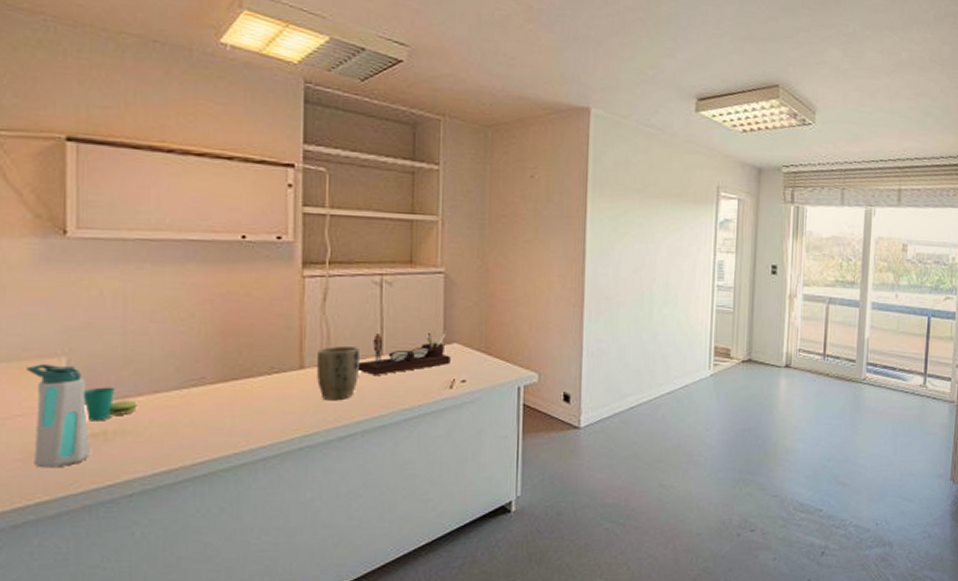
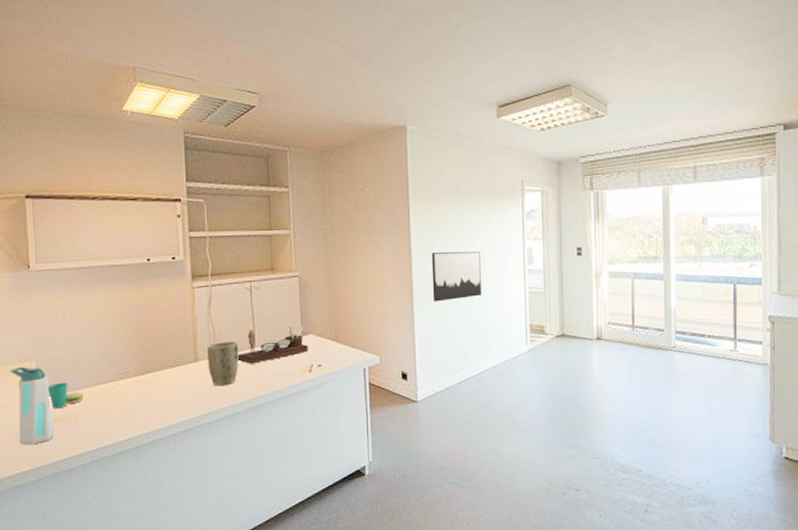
wall art: none [606,258,665,315] -> present [431,251,481,302]

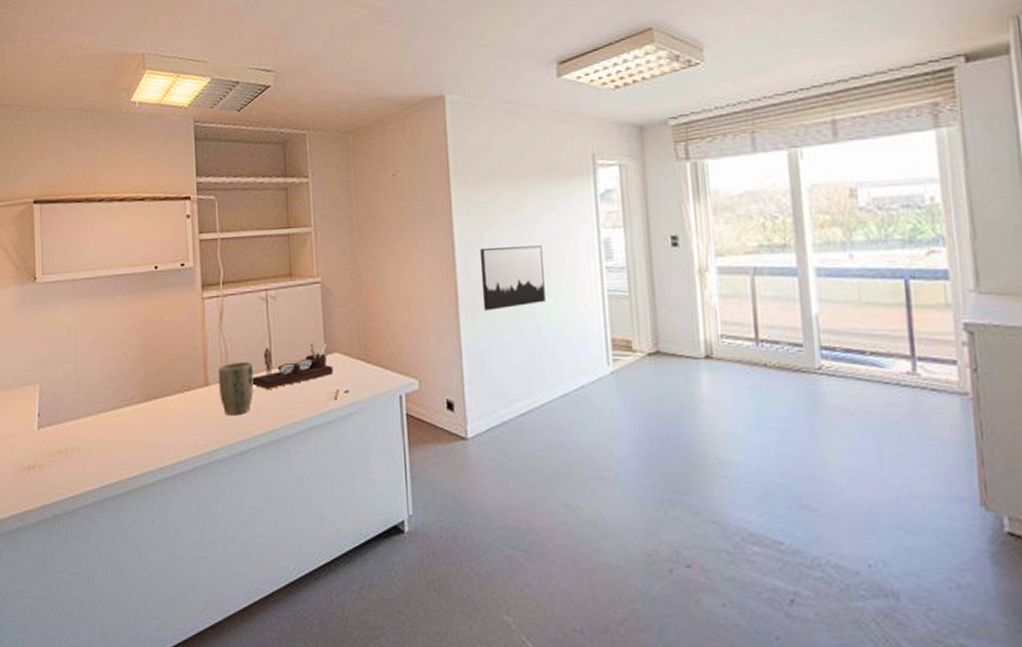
water bottle: present [10,367,55,446] -> none [14,391,57,481]
cup: present [47,382,84,409] -> none [51,409,87,440]

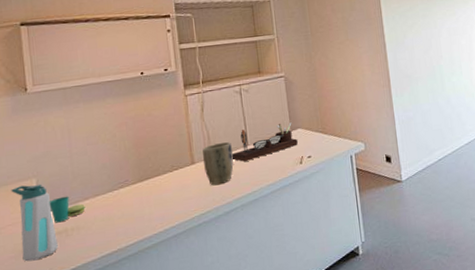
water bottle: none [14,391,57,481] -> present [11,185,58,262]
cup: none [51,409,87,440] -> present [49,196,85,223]
wall art: present [479,245,546,311] -> none [404,40,452,89]

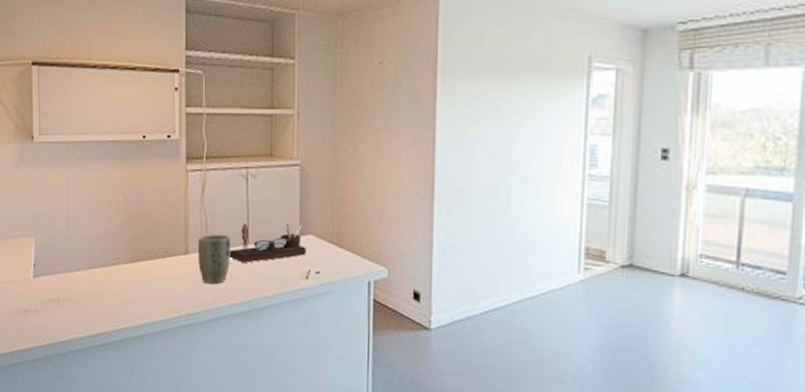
water bottle: present [11,185,58,262] -> none [13,242,50,324]
cup: present [49,196,85,223] -> none [45,262,77,289]

